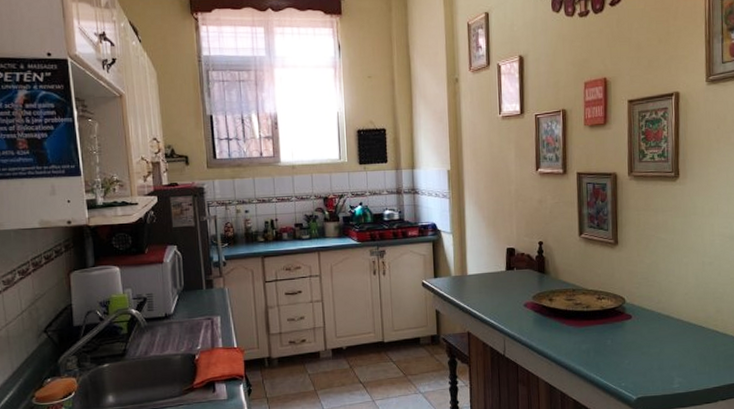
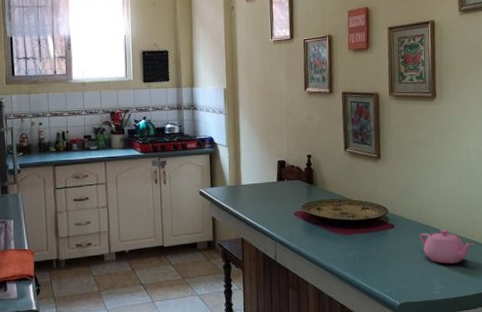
teapot: none [659,319,716,356] -> present [420,229,474,264]

